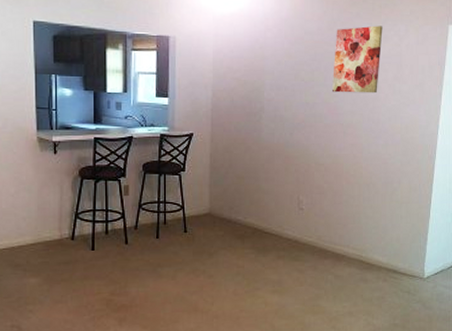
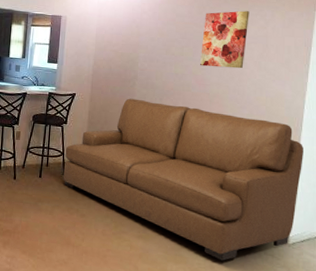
sofa: none [184,135,437,305] -> present [63,98,303,261]

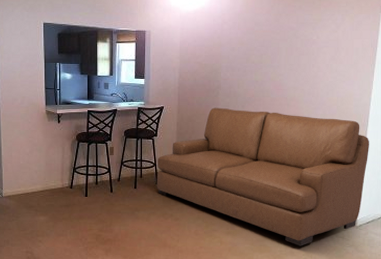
wall art: present [199,11,249,69] -> none [277,16,322,72]

